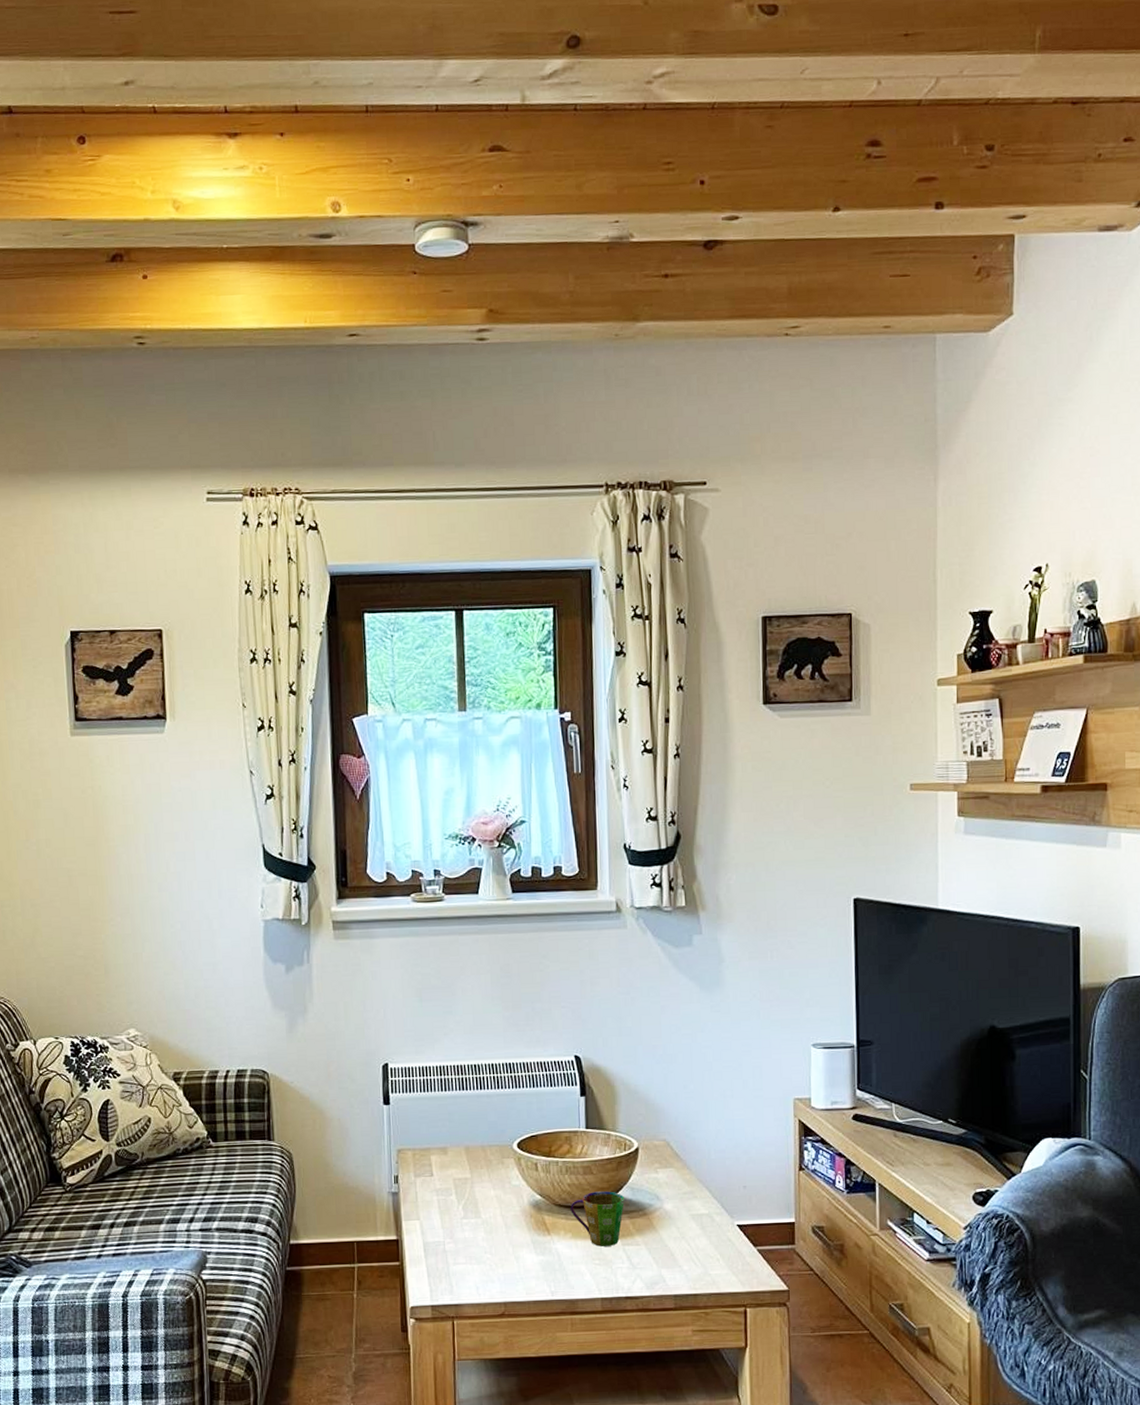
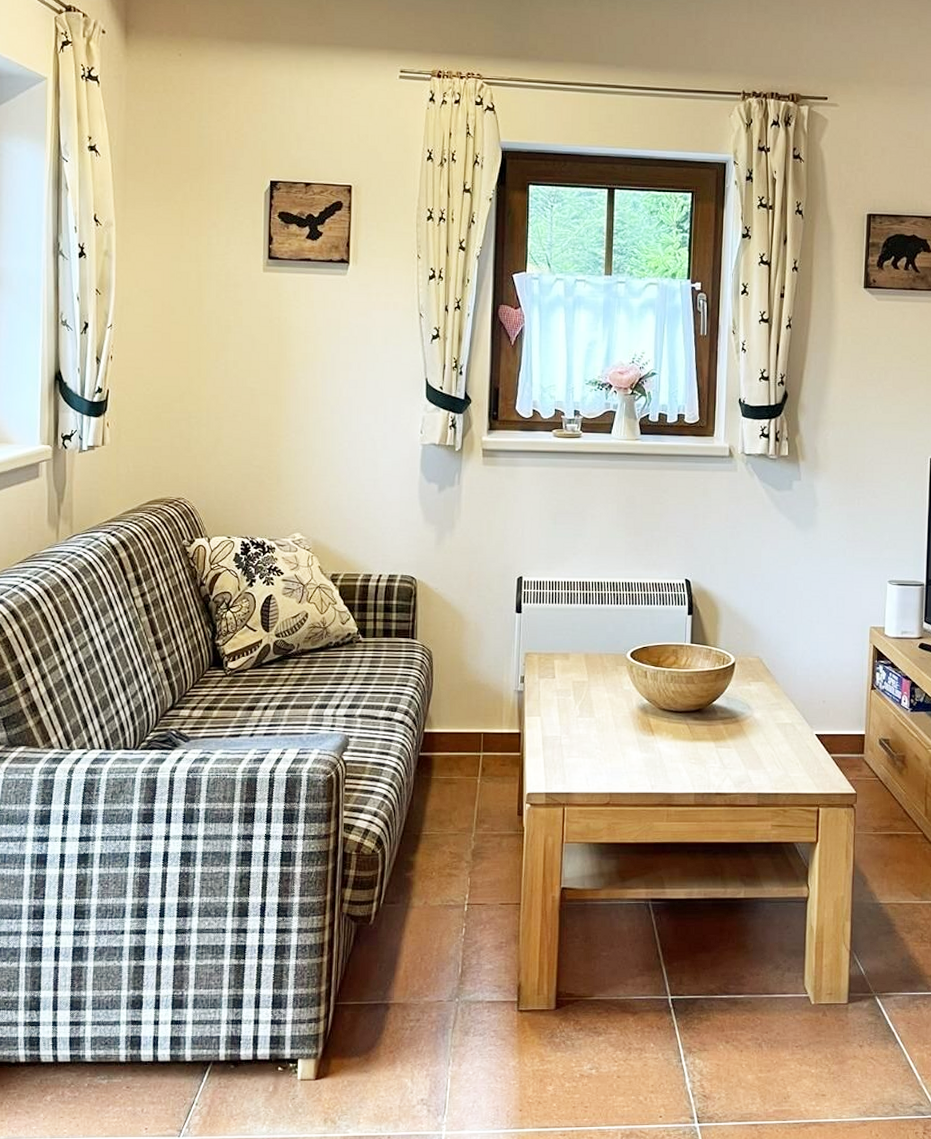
cup: present [570,1191,624,1247] -> none [673,699,720,748]

